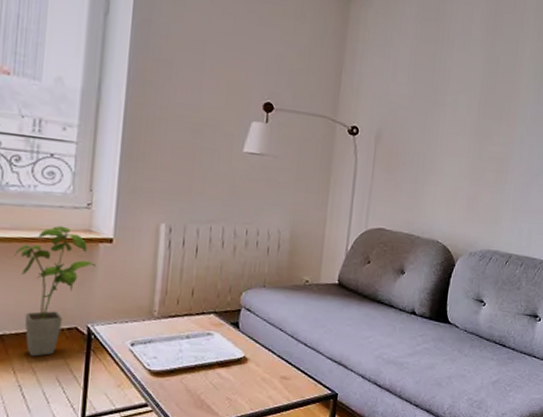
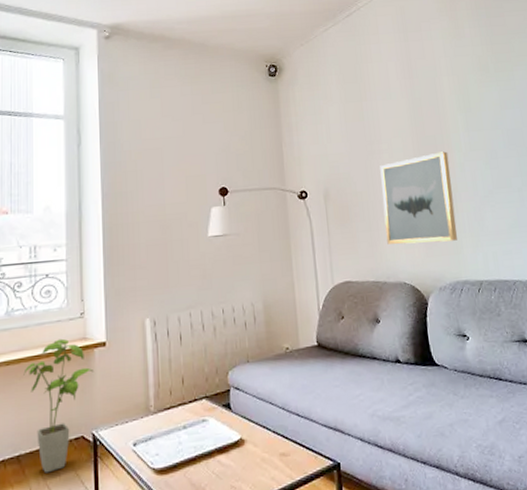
wall art: none [429,118,512,211] -> present [380,151,457,245]

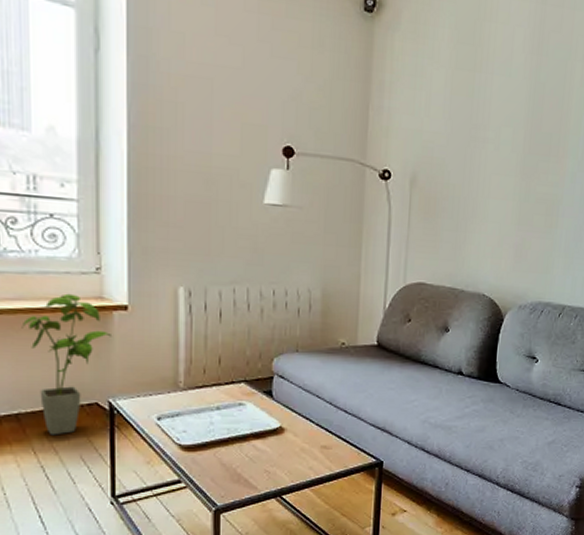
wall art: present [380,151,457,245] -> none [473,154,562,259]

